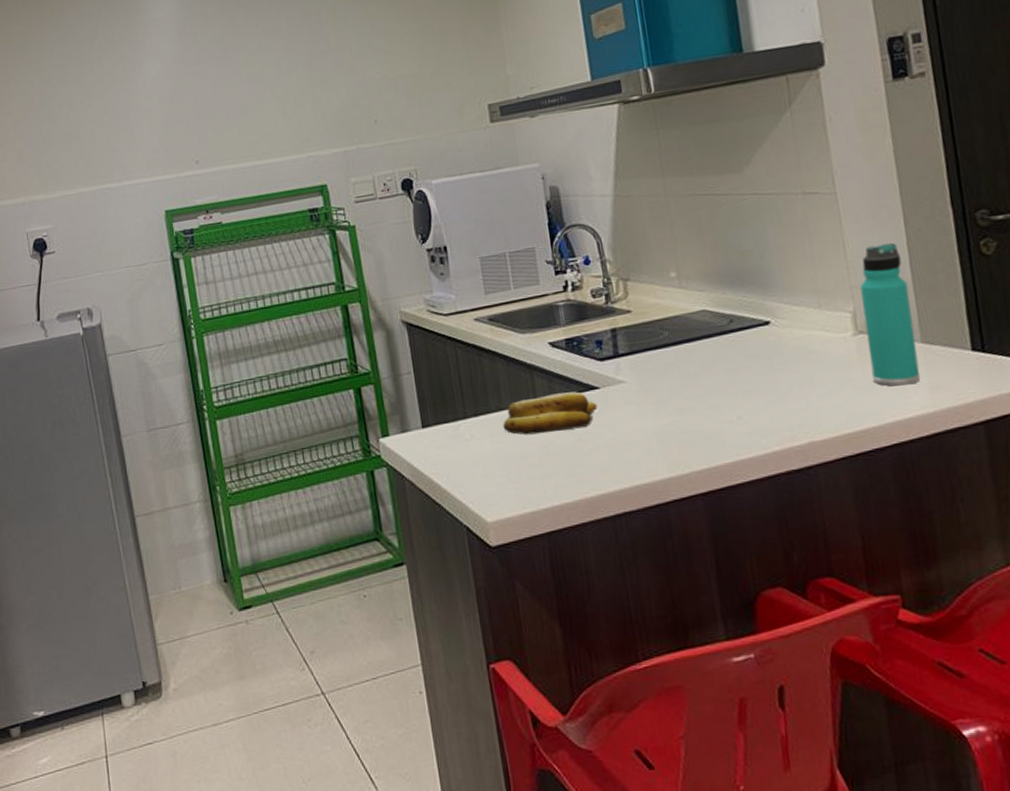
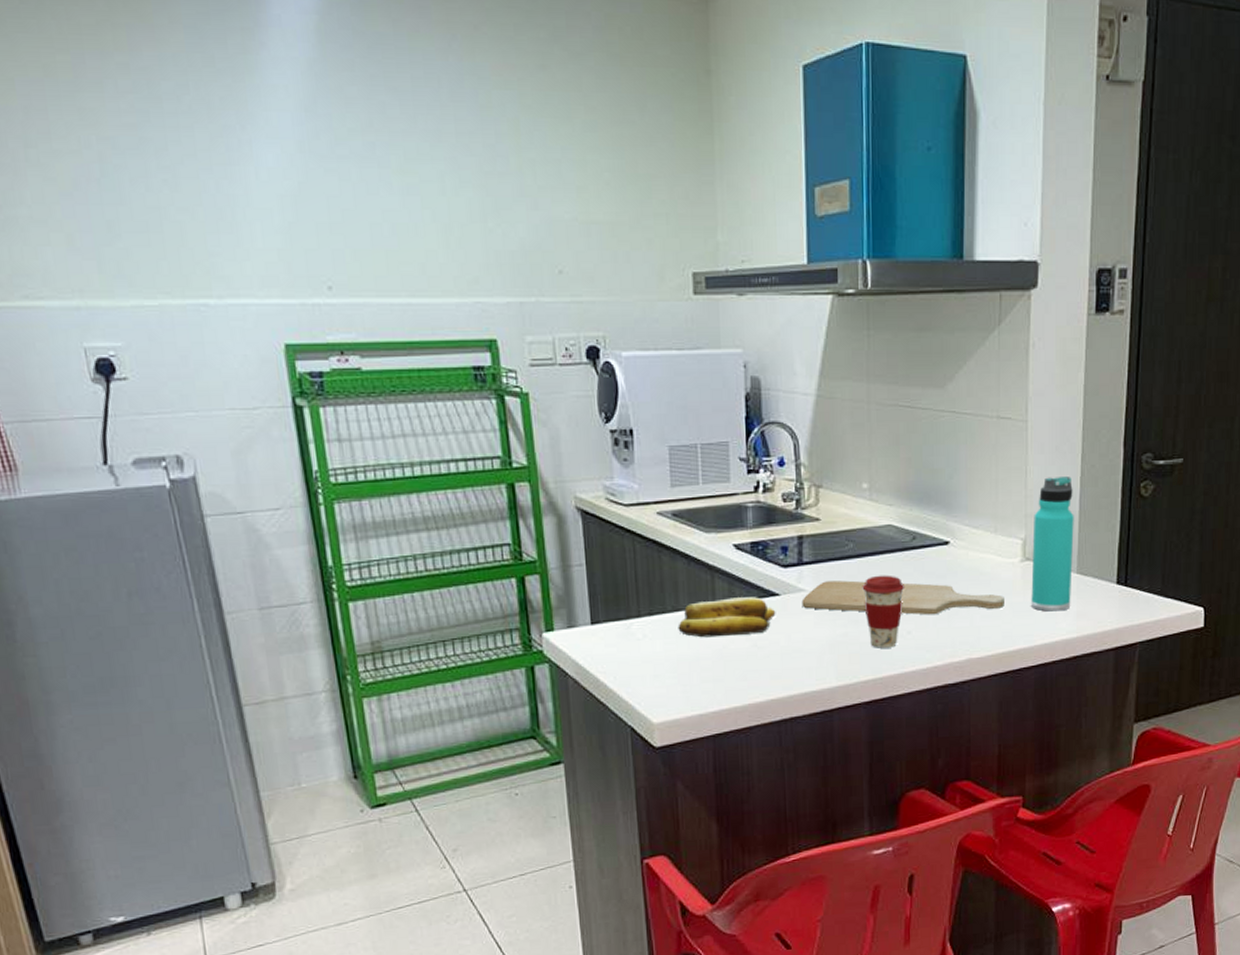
chopping board: none [622,365,843,400] -> present [801,580,1004,615]
coffee cup: none [683,360,729,436] -> present [862,575,905,648]

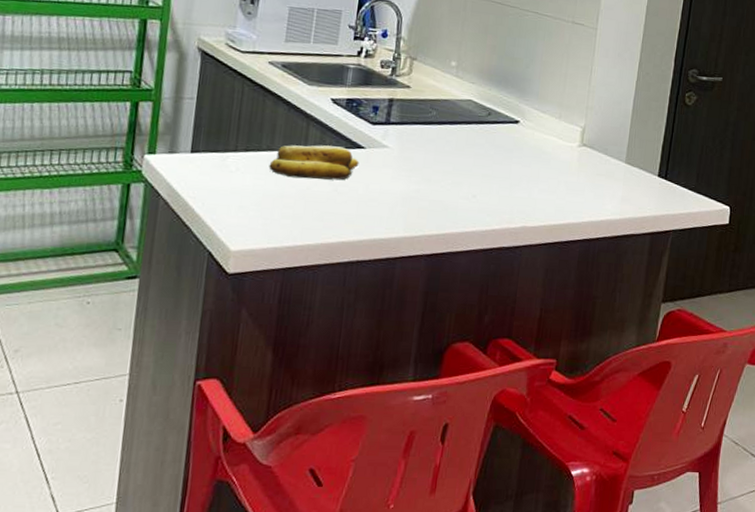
chopping board: present [801,580,1004,615] -> none [383,141,561,186]
coffee cup: present [862,575,905,648] -> none [438,142,476,208]
thermos bottle: present [1031,477,1074,612] -> none [583,78,629,194]

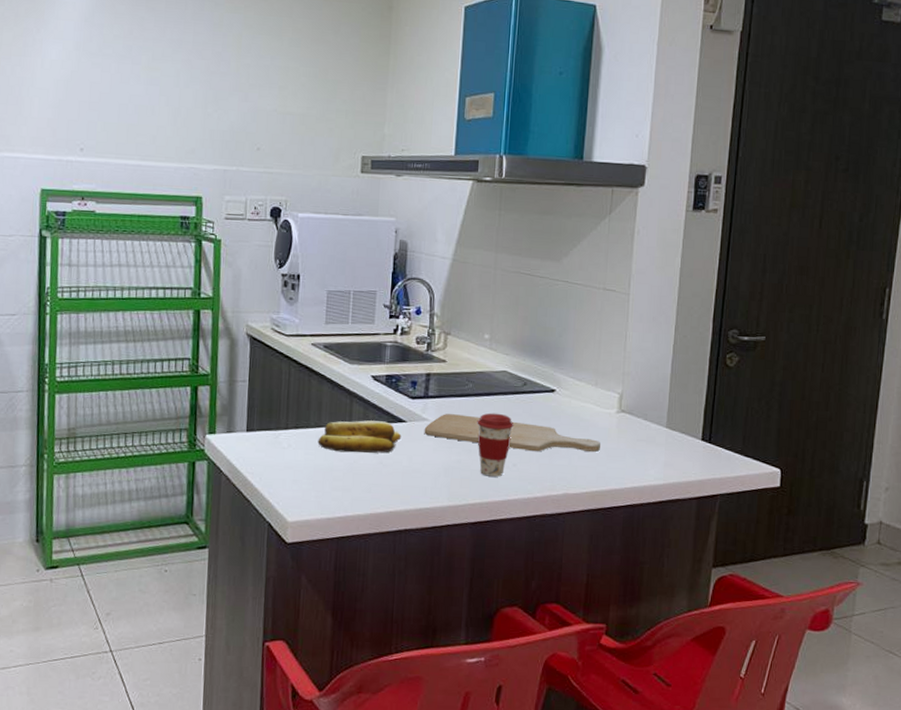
chopping board: none [383,141,561,186] -> present [424,414,600,453]
coffee cup: none [438,142,476,208] -> present [477,413,514,477]

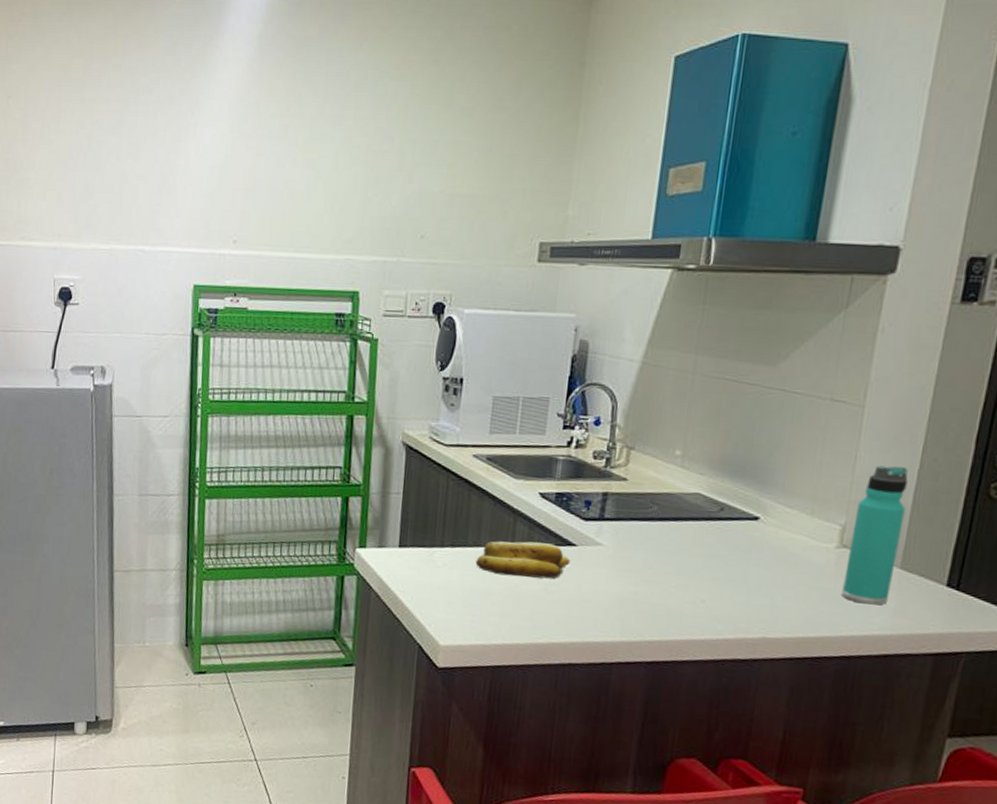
chopping board: present [424,414,600,453] -> none [597,539,812,593]
coffee cup: present [477,413,514,477] -> none [660,540,706,613]
thermos bottle: none [624,342,666,460] -> present [842,465,908,605]

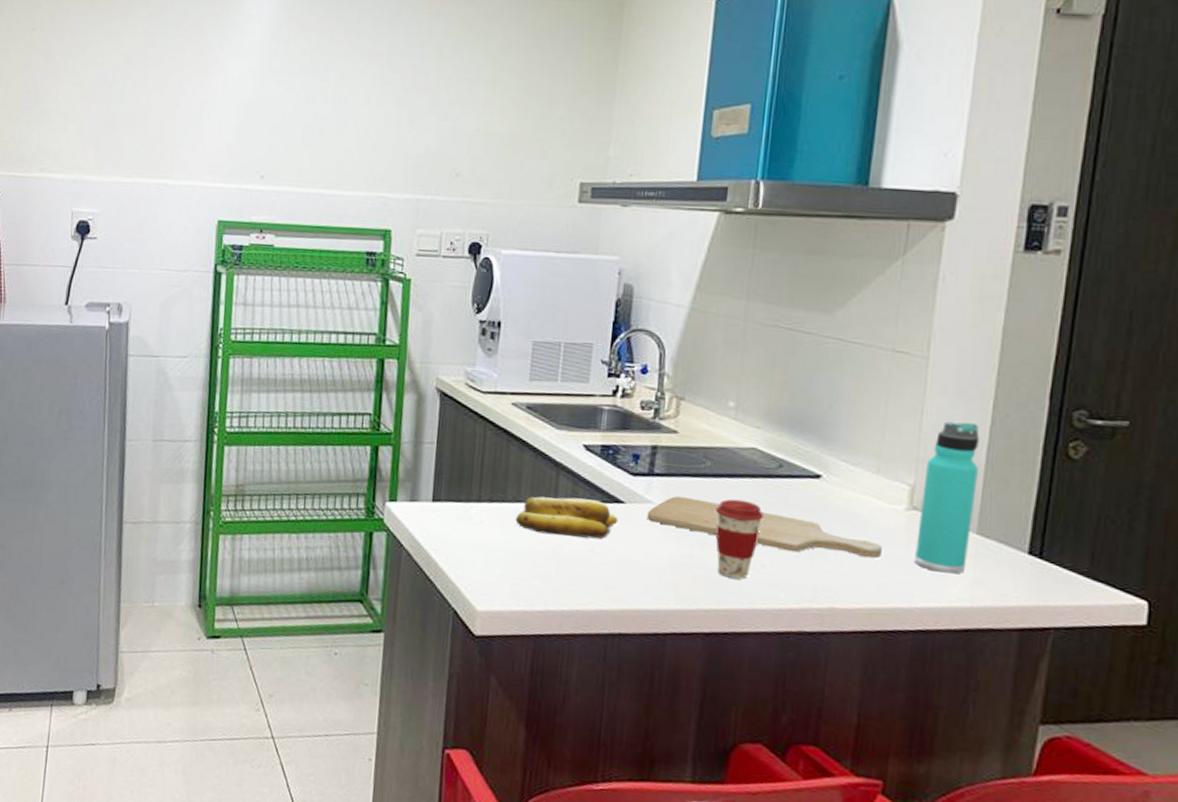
chopping board: none [597,539,812,593] -> present [647,496,882,559]
coffee cup: none [660,540,706,613] -> present [715,499,765,579]

